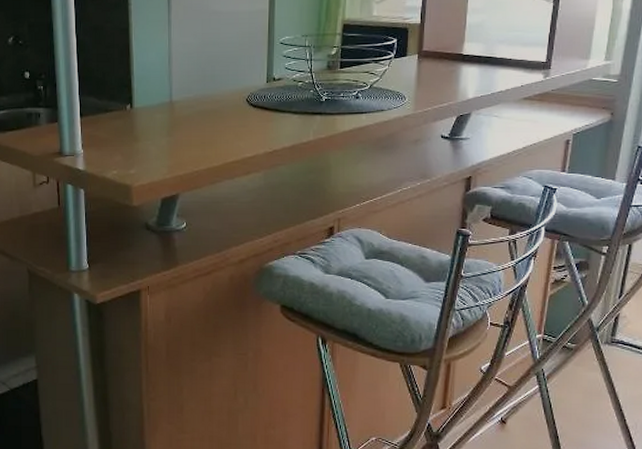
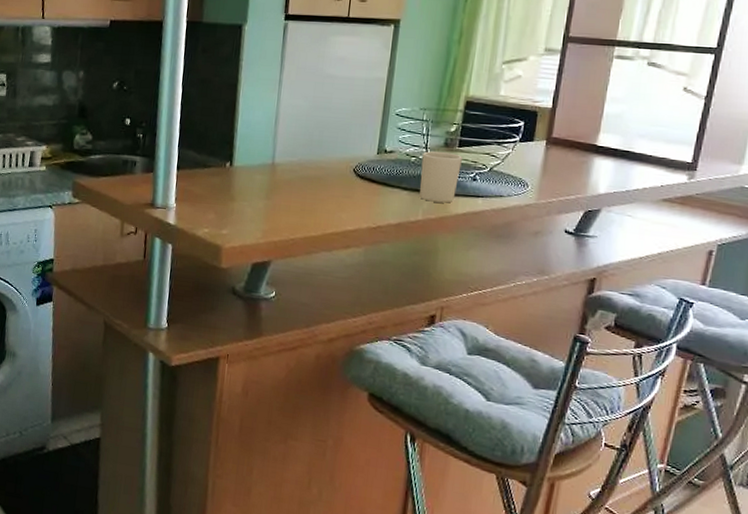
mug: none [308,74,344,122] -> present [419,151,462,203]

